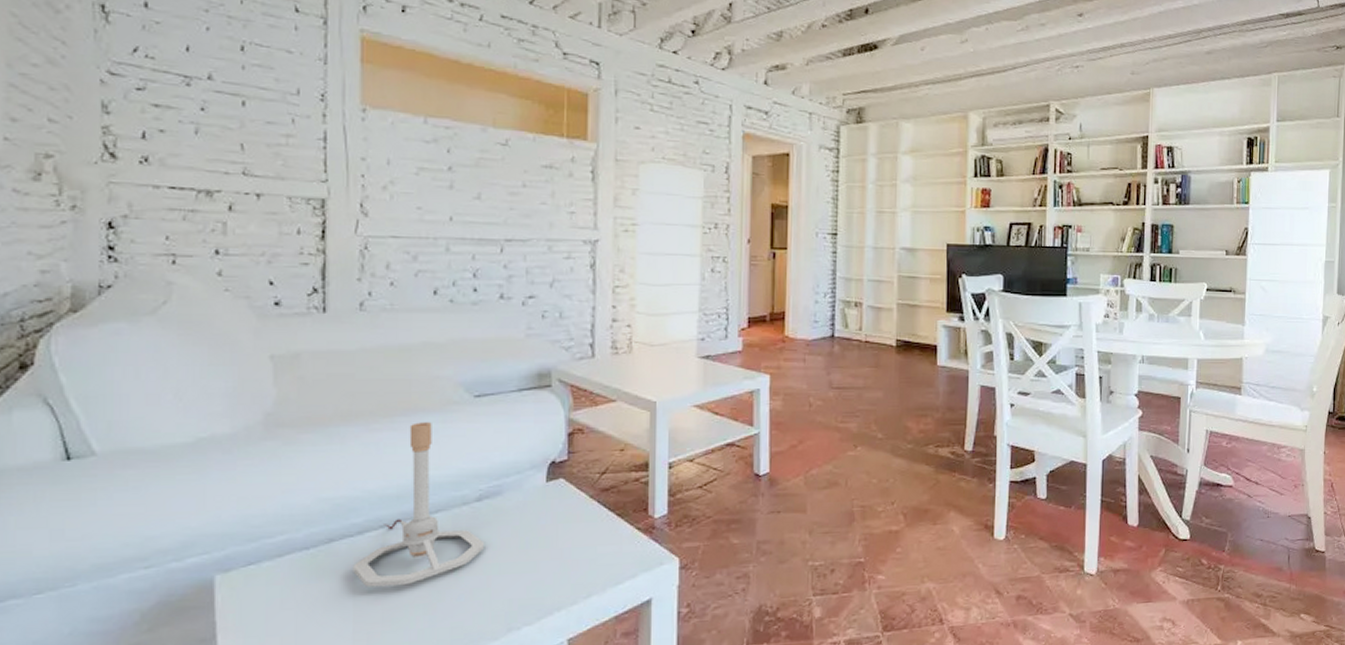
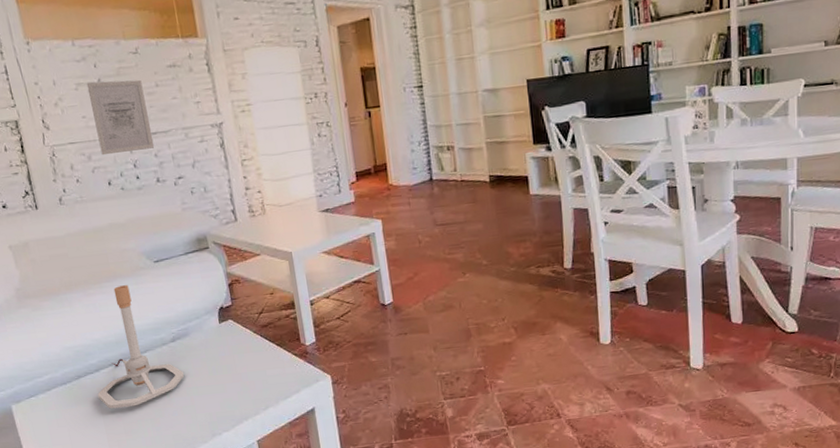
wall art: none [431,168,506,258] -> present [86,79,155,156]

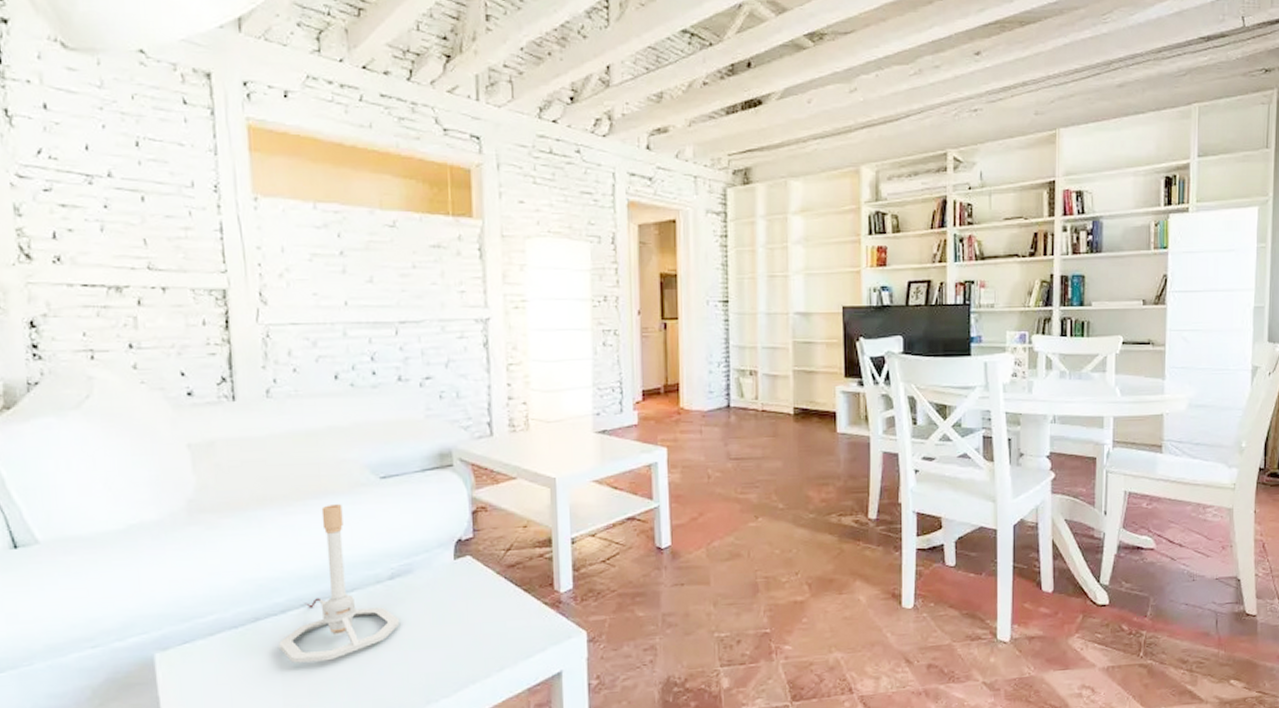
wall art: present [86,79,155,156] -> none [324,253,401,343]

